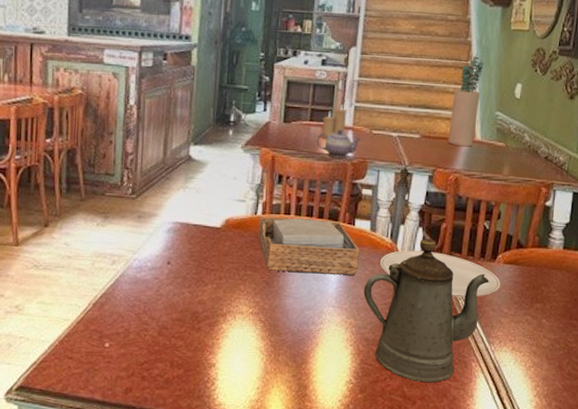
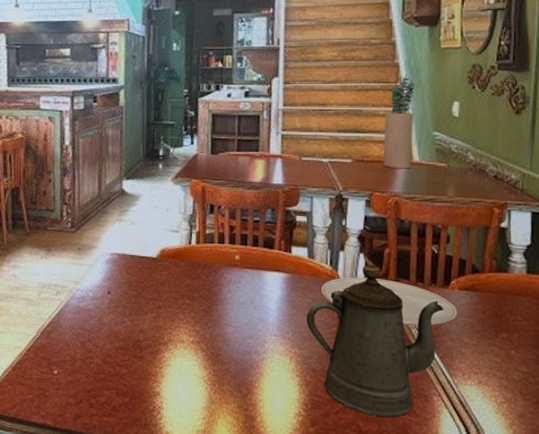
napkin holder: present [257,217,360,275] -> none [193,246,299,303]
teapot: present [316,129,362,158] -> none [245,158,291,187]
candle: present [321,104,347,138] -> none [249,134,274,167]

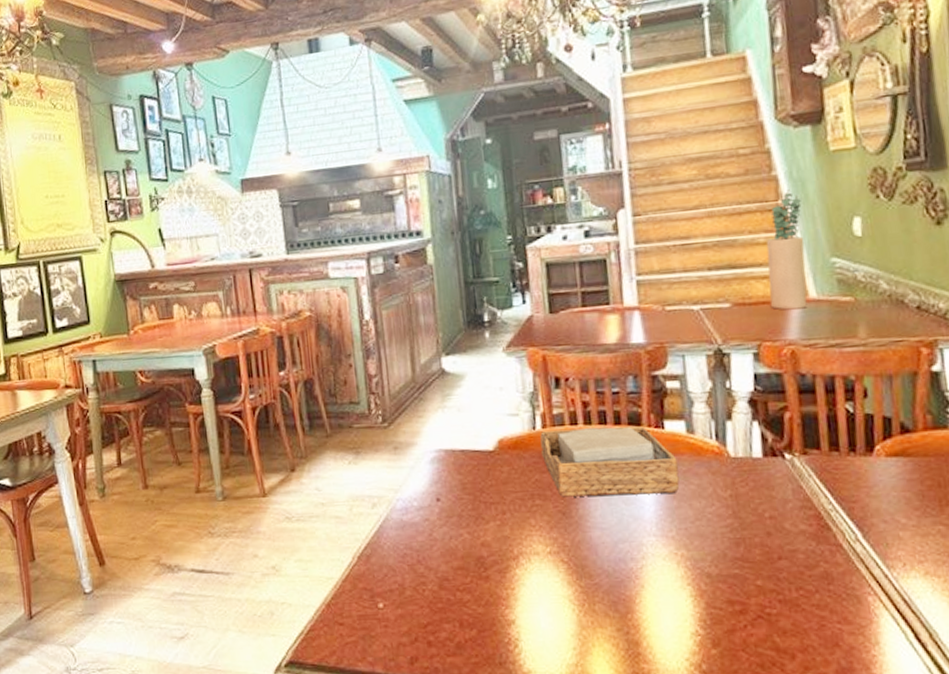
napkin holder: none [193,246,299,303] -> present [540,426,680,497]
coffee pot: present [306,264,444,418] -> none [692,434,870,629]
plate: present [320,277,458,326] -> none [707,451,889,509]

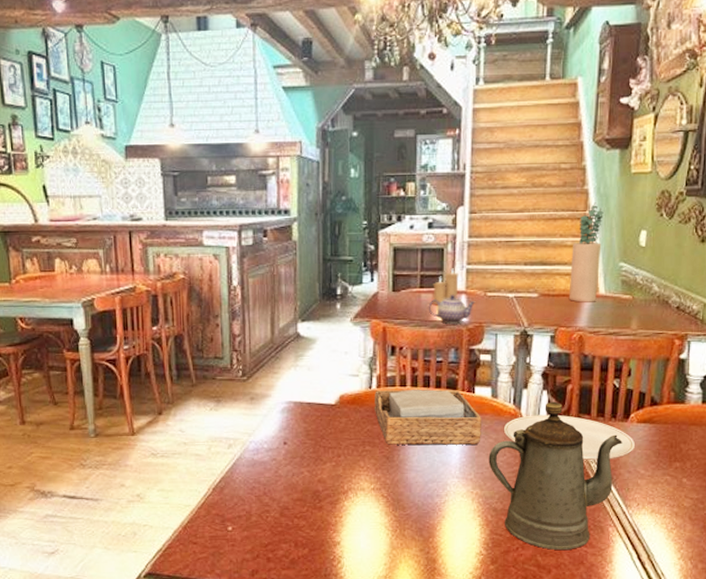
teapot: none [594,311,653,348] -> present [428,294,476,325]
candle: none [597,281,629,325] -> present [433,268,459,304]
coffee pot: none [692,434,870,629] -> present [488,401,623,551]
plate: none [707,451,889,509] -> present [503,414,636,461]

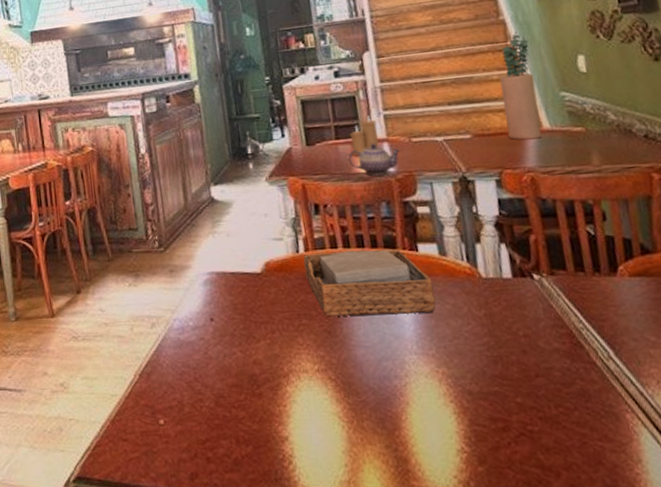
coffee pot: present [488,401,623,551] -> none [449,255,618,446]
plate: present [503,414,636,461] -> none [461,272,635,327]

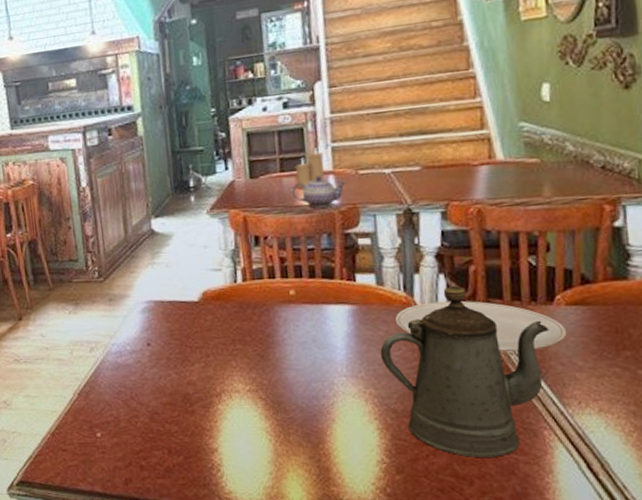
napkin holder: present [303,249,436,317] -> none [241,279,369,342]
coffee pot: none [449,255,618,446] -> present [380,285,549,458]
plate: none [461,272,635,327] -> present [394,301,567,353]
vase: present [499,32,542,141] -> none [456,59,495,173]

